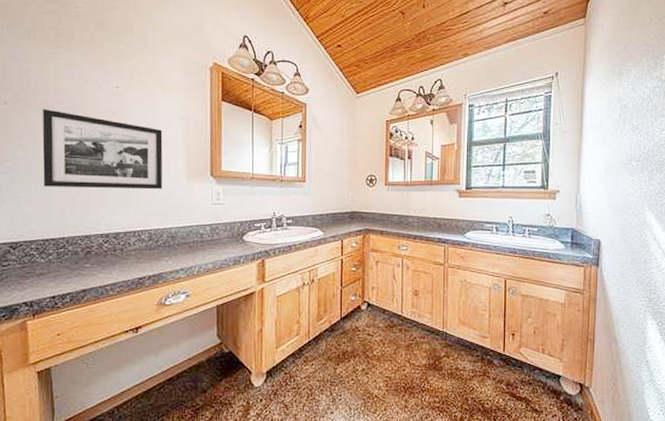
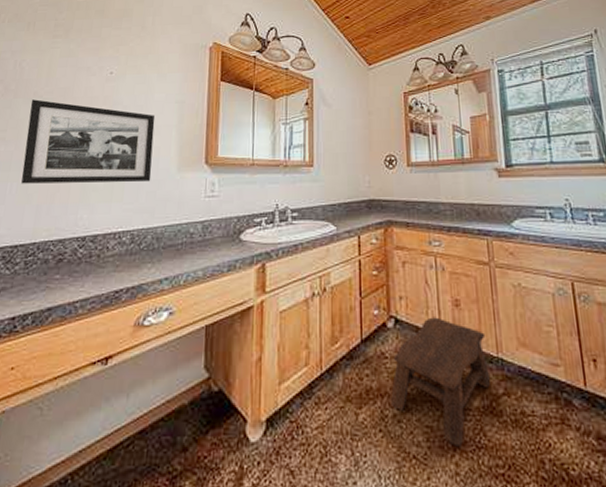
stool: none [361,302,436,390] -> present [391,317,491,447]

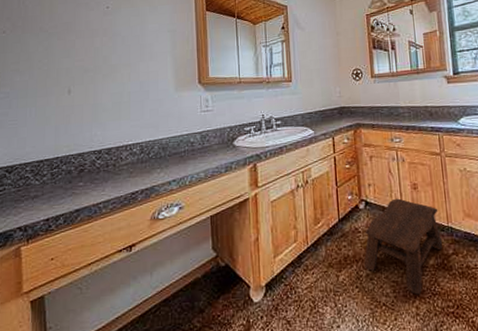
picture frame: present [21,99,156,184] -> none [38,34,153,108]

